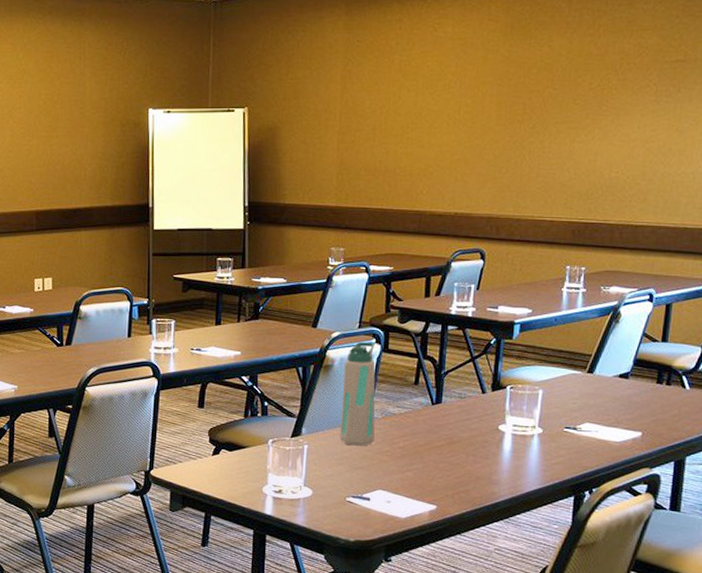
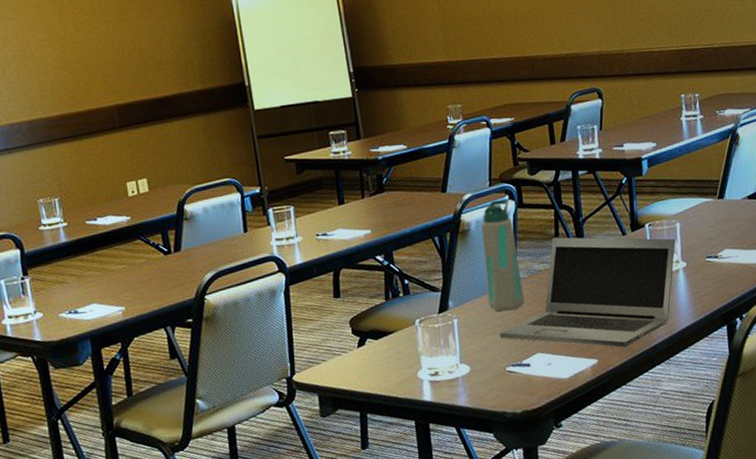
laptop: none [346,385,536,500] -> present [500,237,676,348]

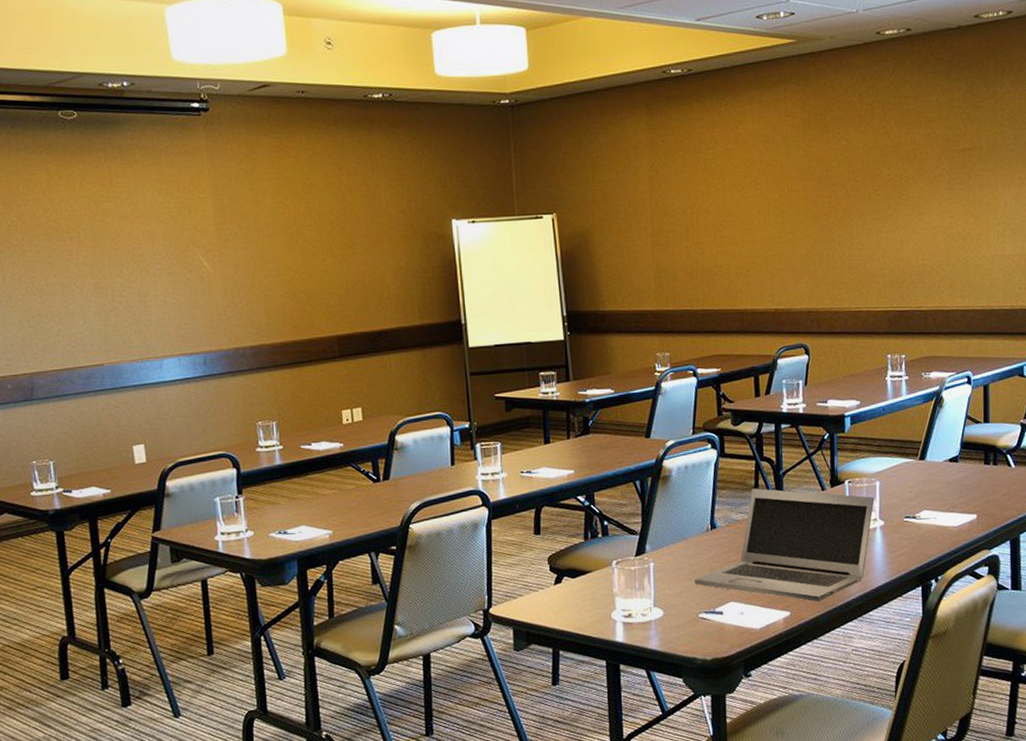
water bottle: present [481,199,525,312] -> none [682,448,722,559]

